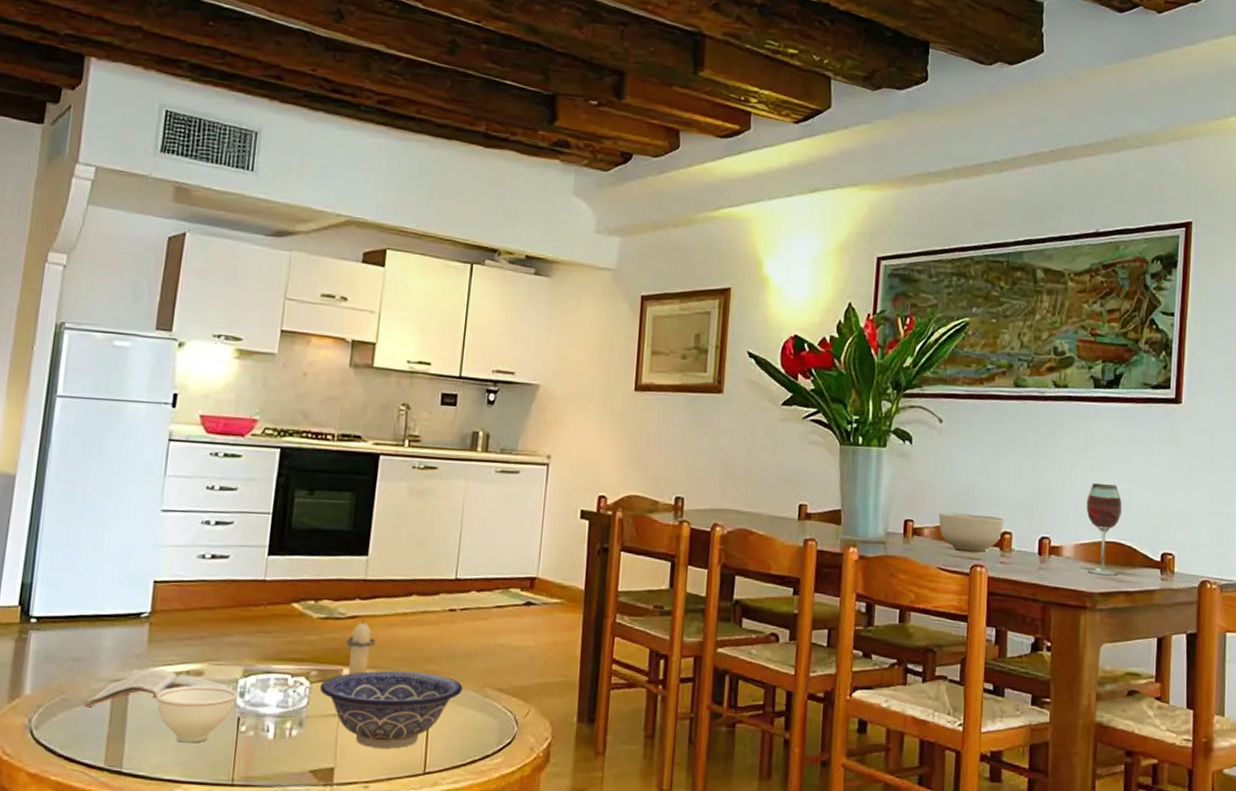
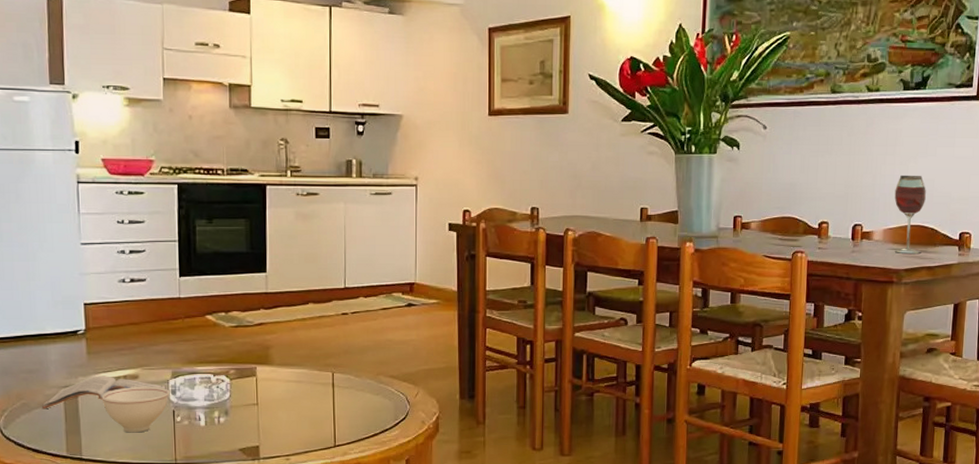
decorative bowl: present [320,670,463,749] -> none [239,365,360,428]
candle: present [346,617,376,675] -> none [256,324,282,371]
bowl: present [938,512,1004,552] -> none [764,208,822,240]

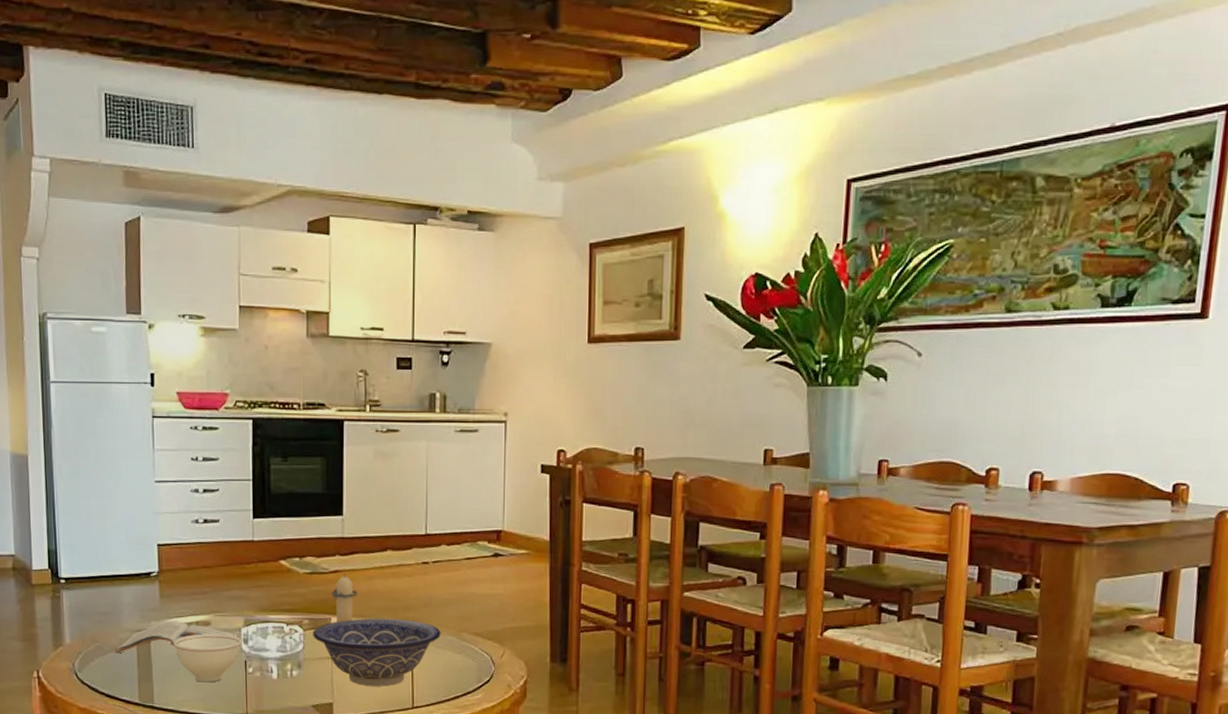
decorative bowl: none [239,365,360,428] -> present [313,618,441,686]
candle: none [256,324,282,371] -> present [331,572,358,623]
wineglass: present [894,175,926,253] -> none [1084,411,1129,509]

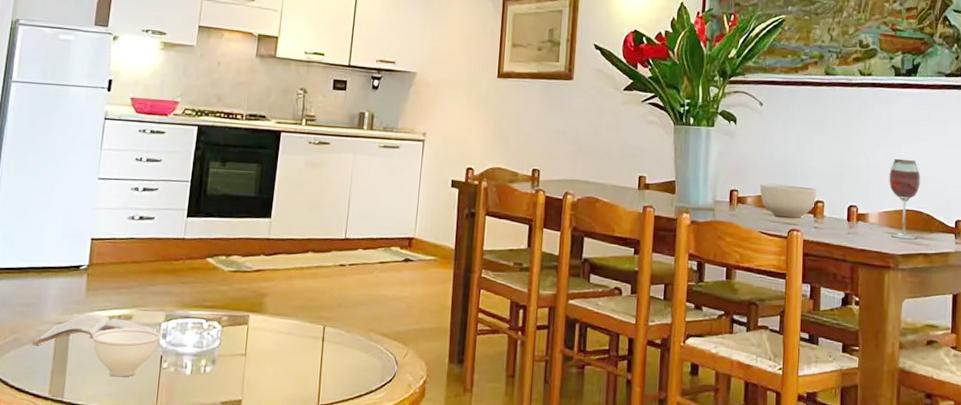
decorative bowl: present [313,618,441,686] -> none [230,316,351,384]
candle: present [331,572,358,623] -> none [252,271,277,320]
bowl: none [916,451,990,490] -> present [759,183,817,219]
wineglass: none [1084,411,1129,509] -> present [889,158,920,239]

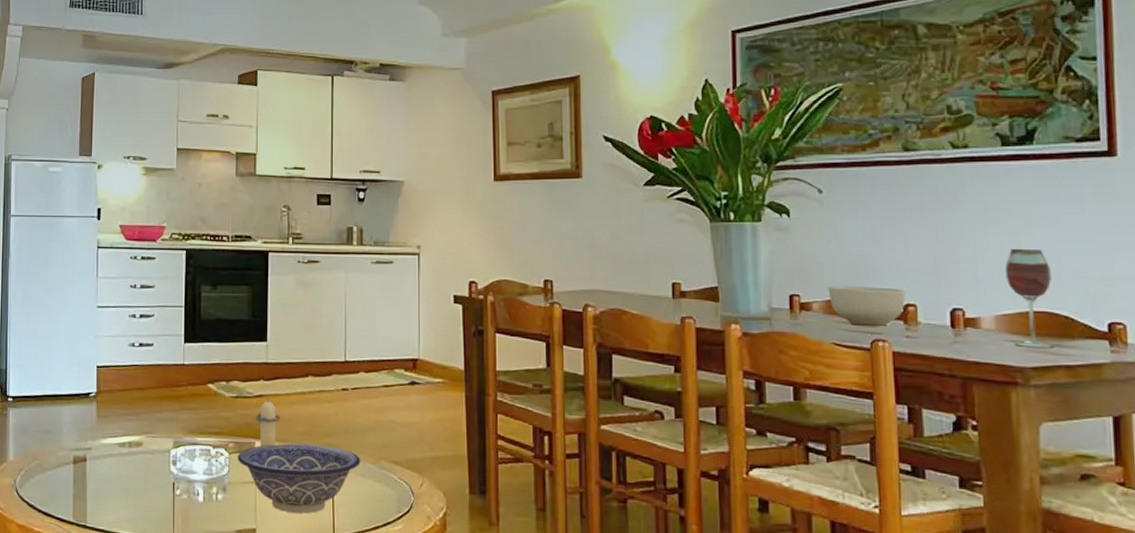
magazine: present [33,313,158,346] -> none [54,440,168,472]
bowl: present [92,327,161,377] -> none [107,454,171,504]
decorative bowl: none [230,316,351,384] -> present [238,443,361,513]
candle: none [252,271,277,320] -> present [255,396,281,447]

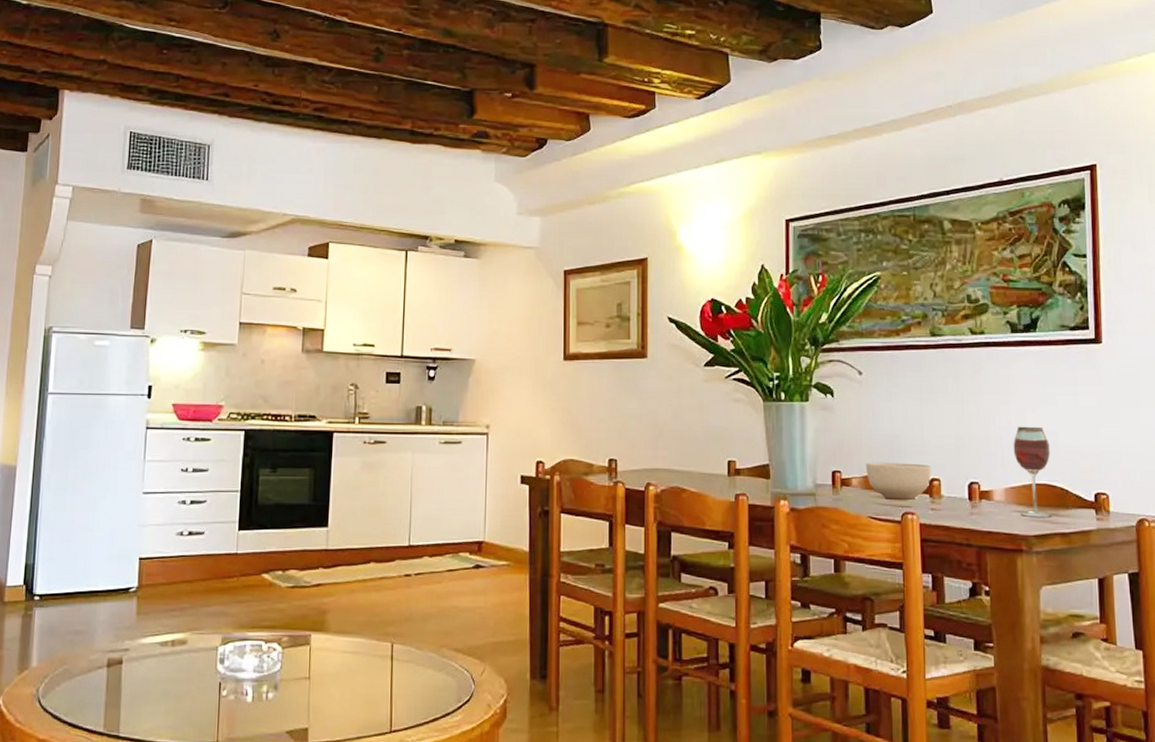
decorative bowl: present [238,443,361,513] -> none [291,634,421,709]
candle: present [255,396,281,447] -> none [312,585,339,640]

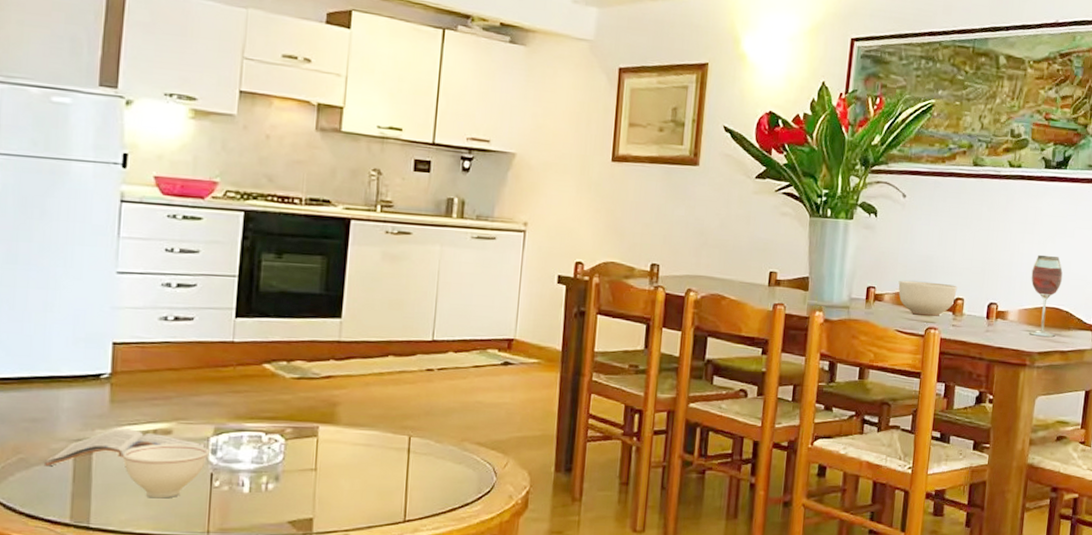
magazine: none [84,639,215,677] -> present [45,428,205,467]
bowl: none [146,653,218,708] -> present [122,443,210,499]

